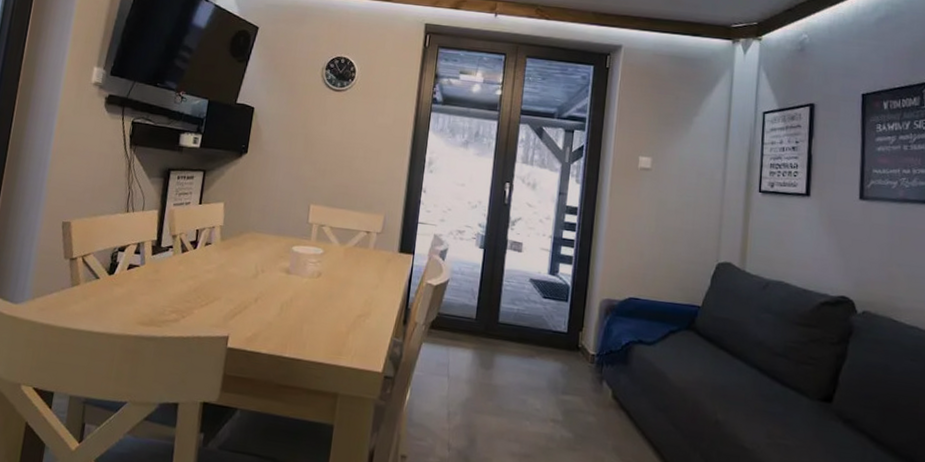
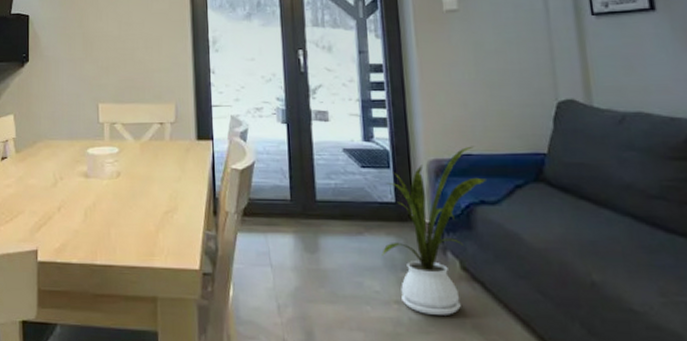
house plant: none [547,291,647,437] -> present [382,146,486,315]

